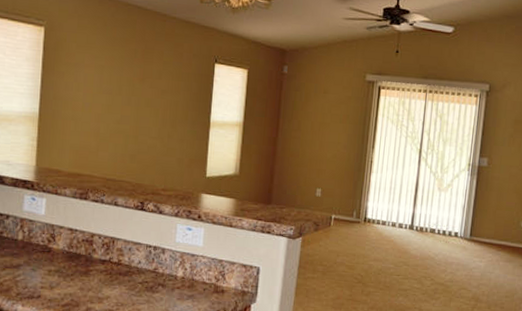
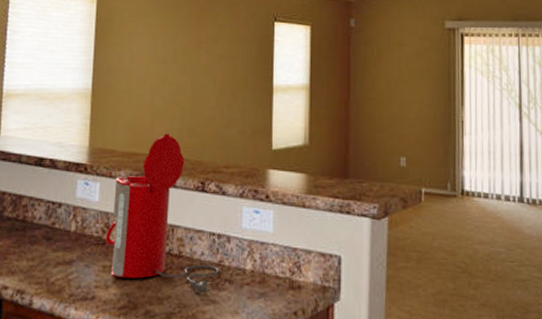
coffee maker: none [51,157,154,294] -> present [105,133,219,292]

